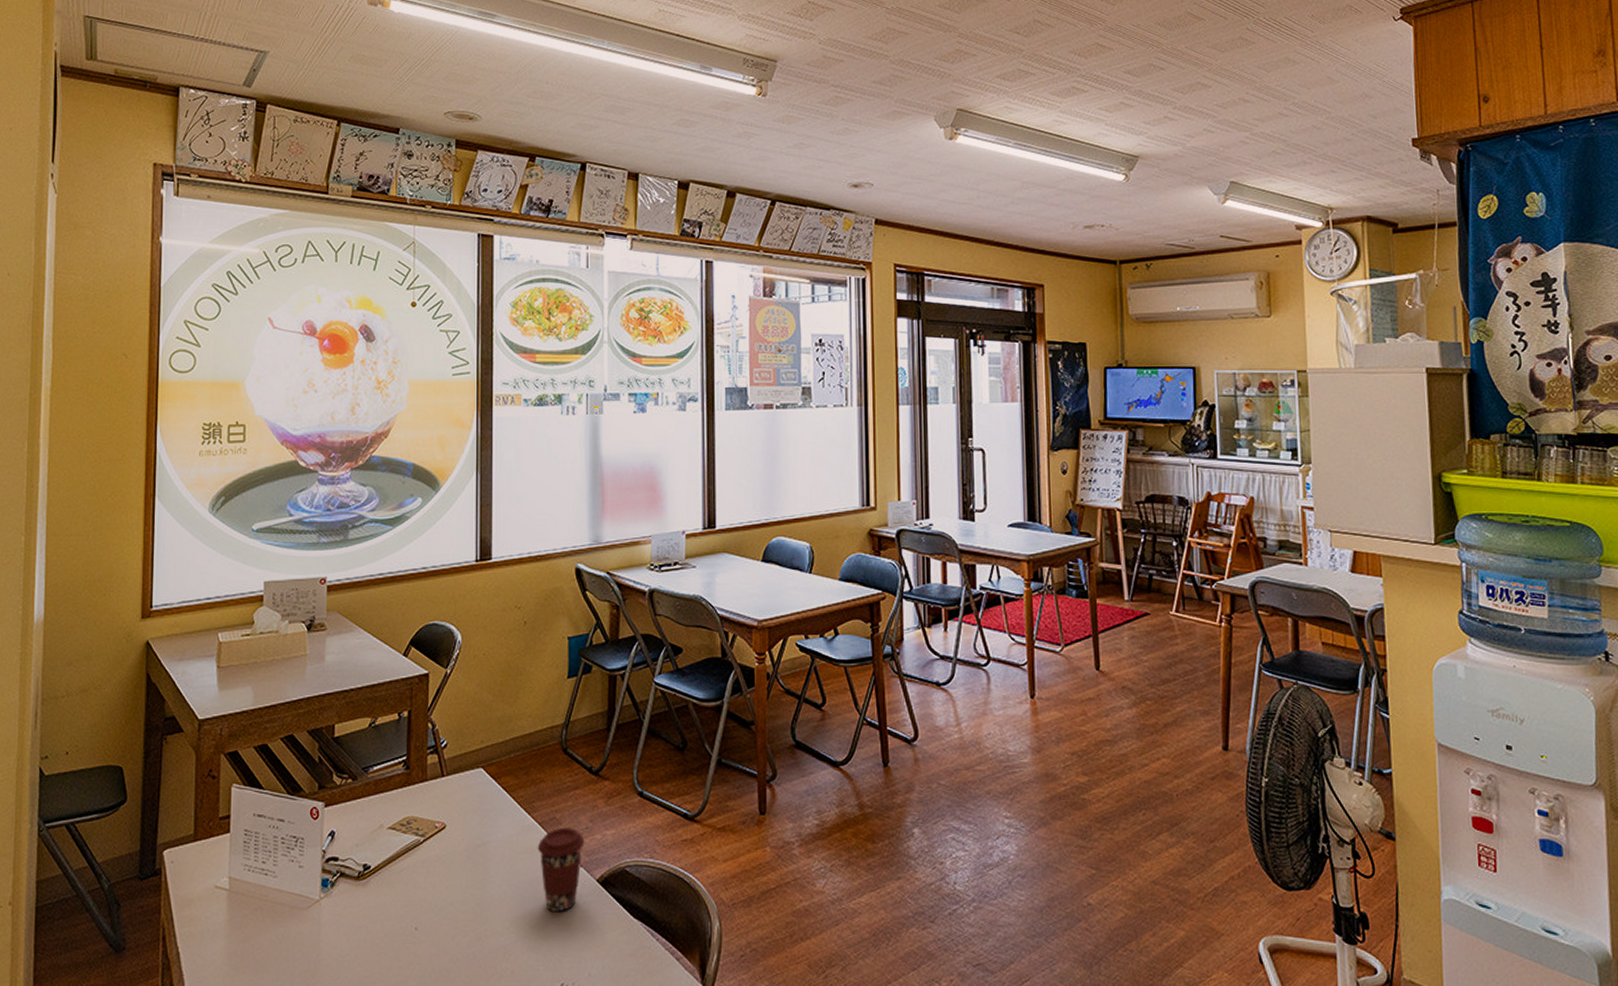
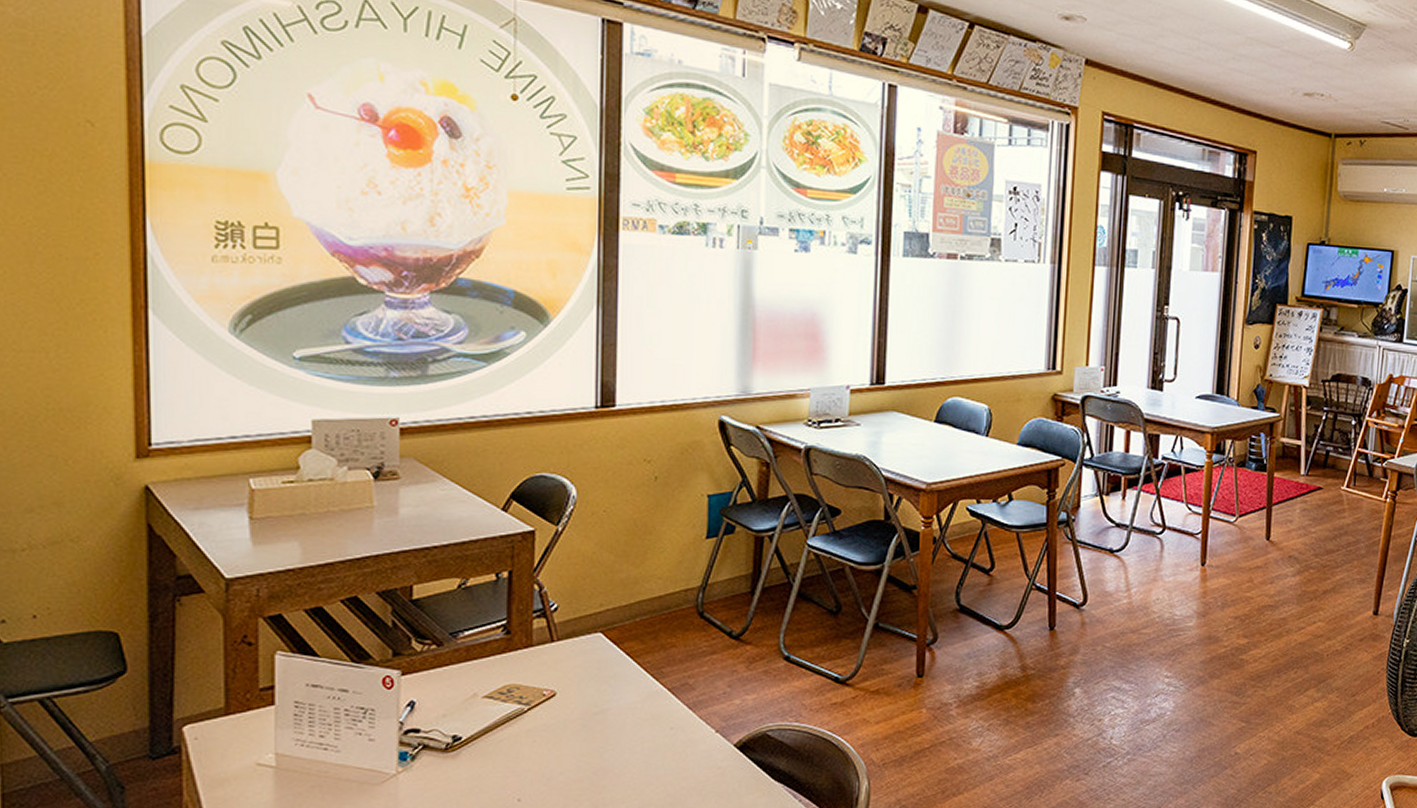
coffee cup: present [537,828,585,911] -> none [665,693,722,777]

